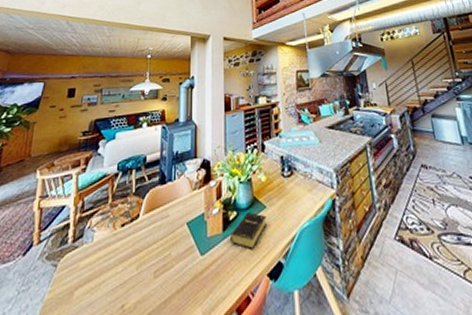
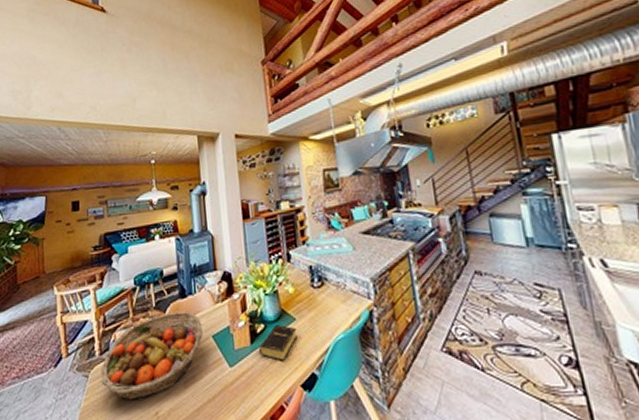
fruit basket: none [69,197,178,292] -> present [100,310,203,400]

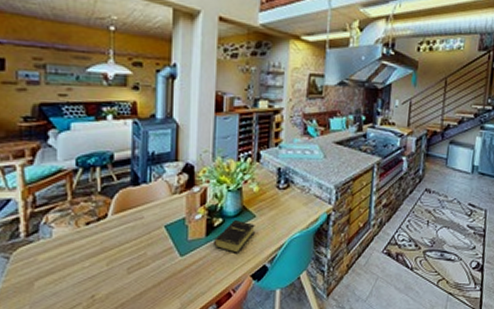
fruit basket: present [100,310,203,400] -> none [25,198,154,283]

